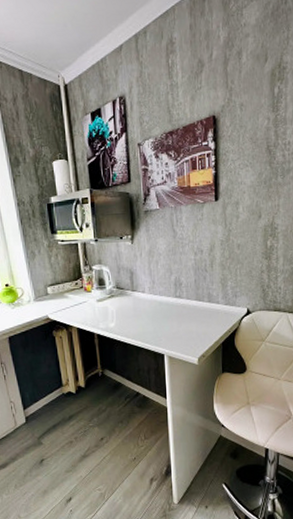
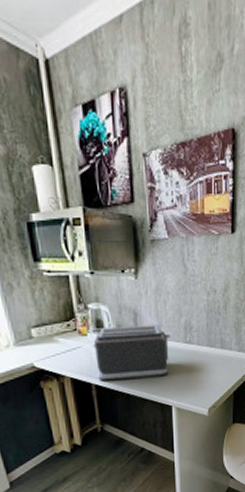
toaster: none [97,282,163,331] -> present [94,325,171,381]

